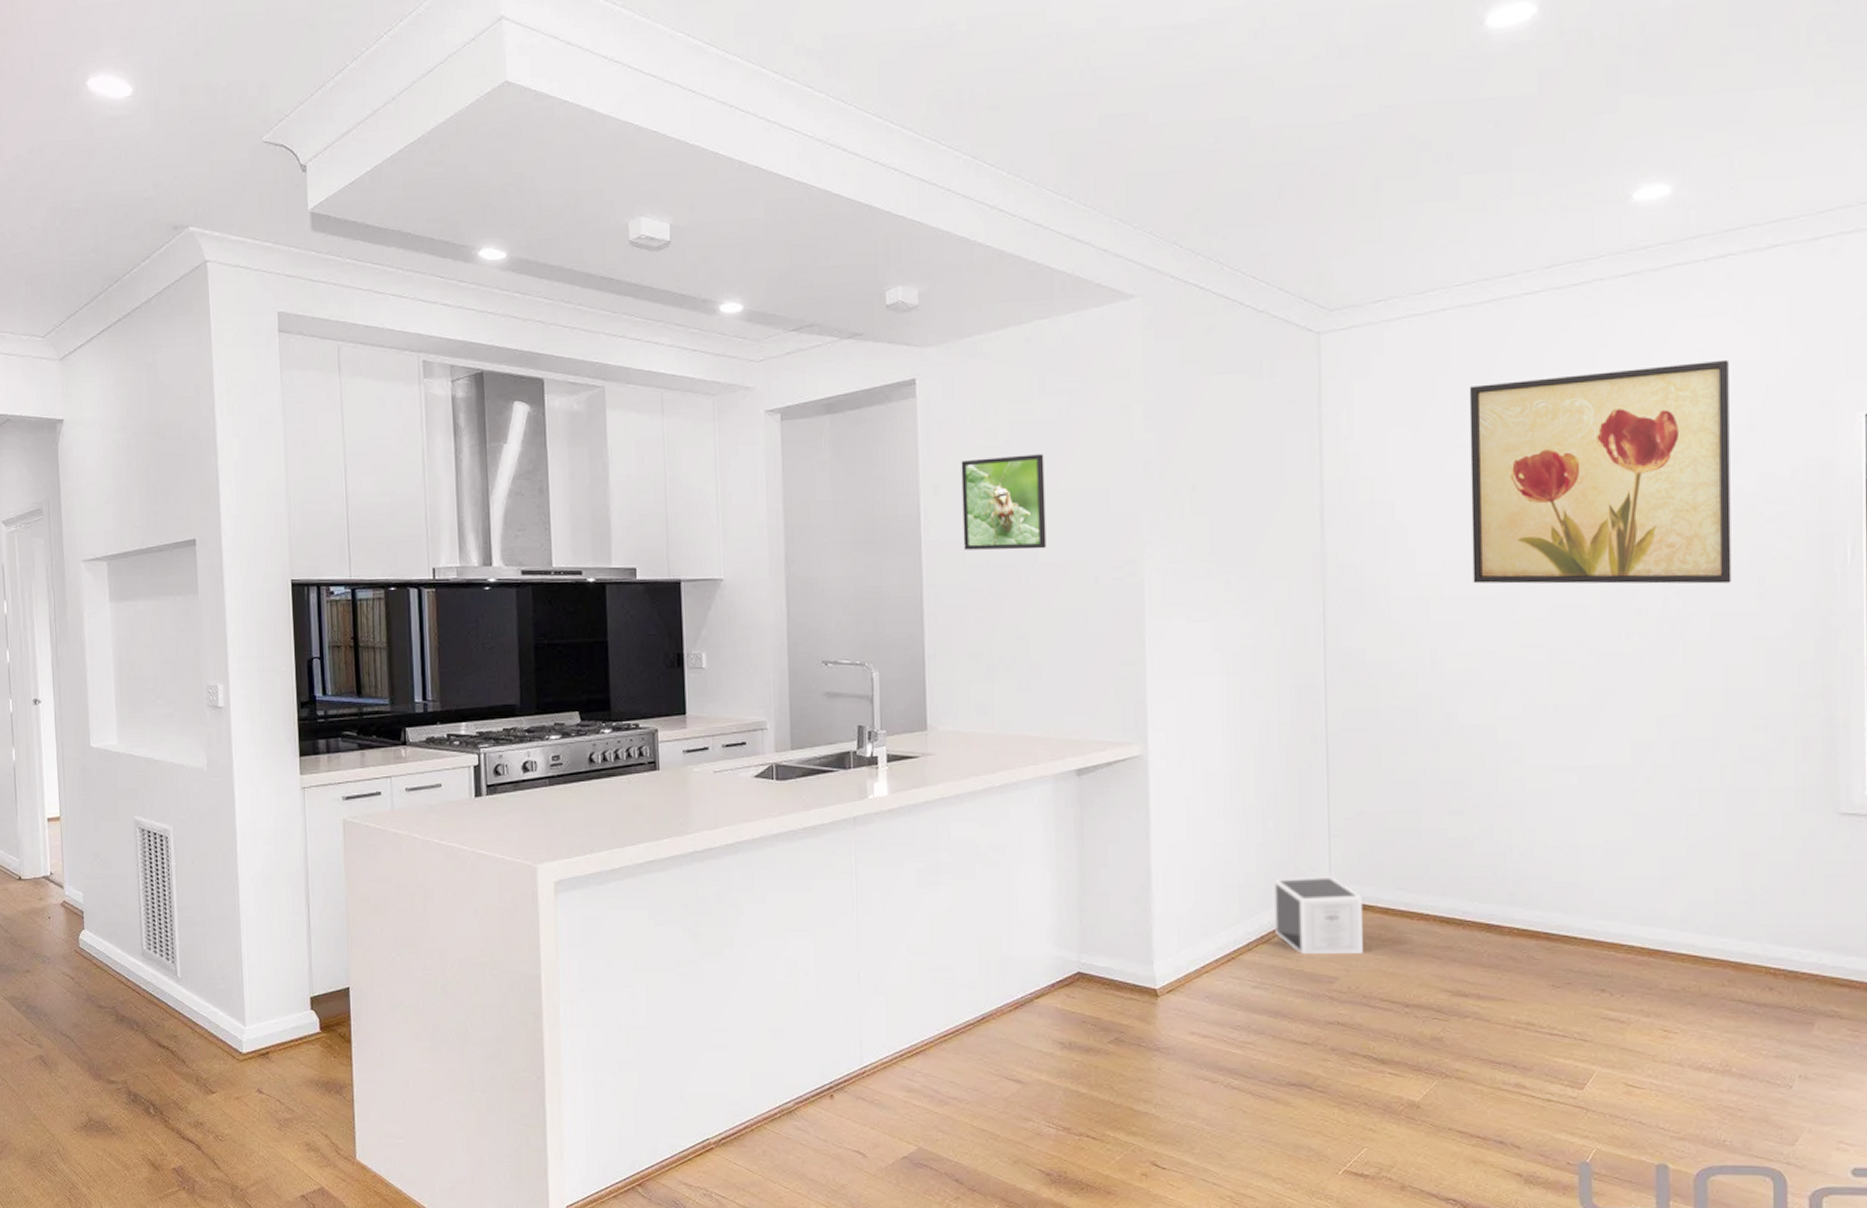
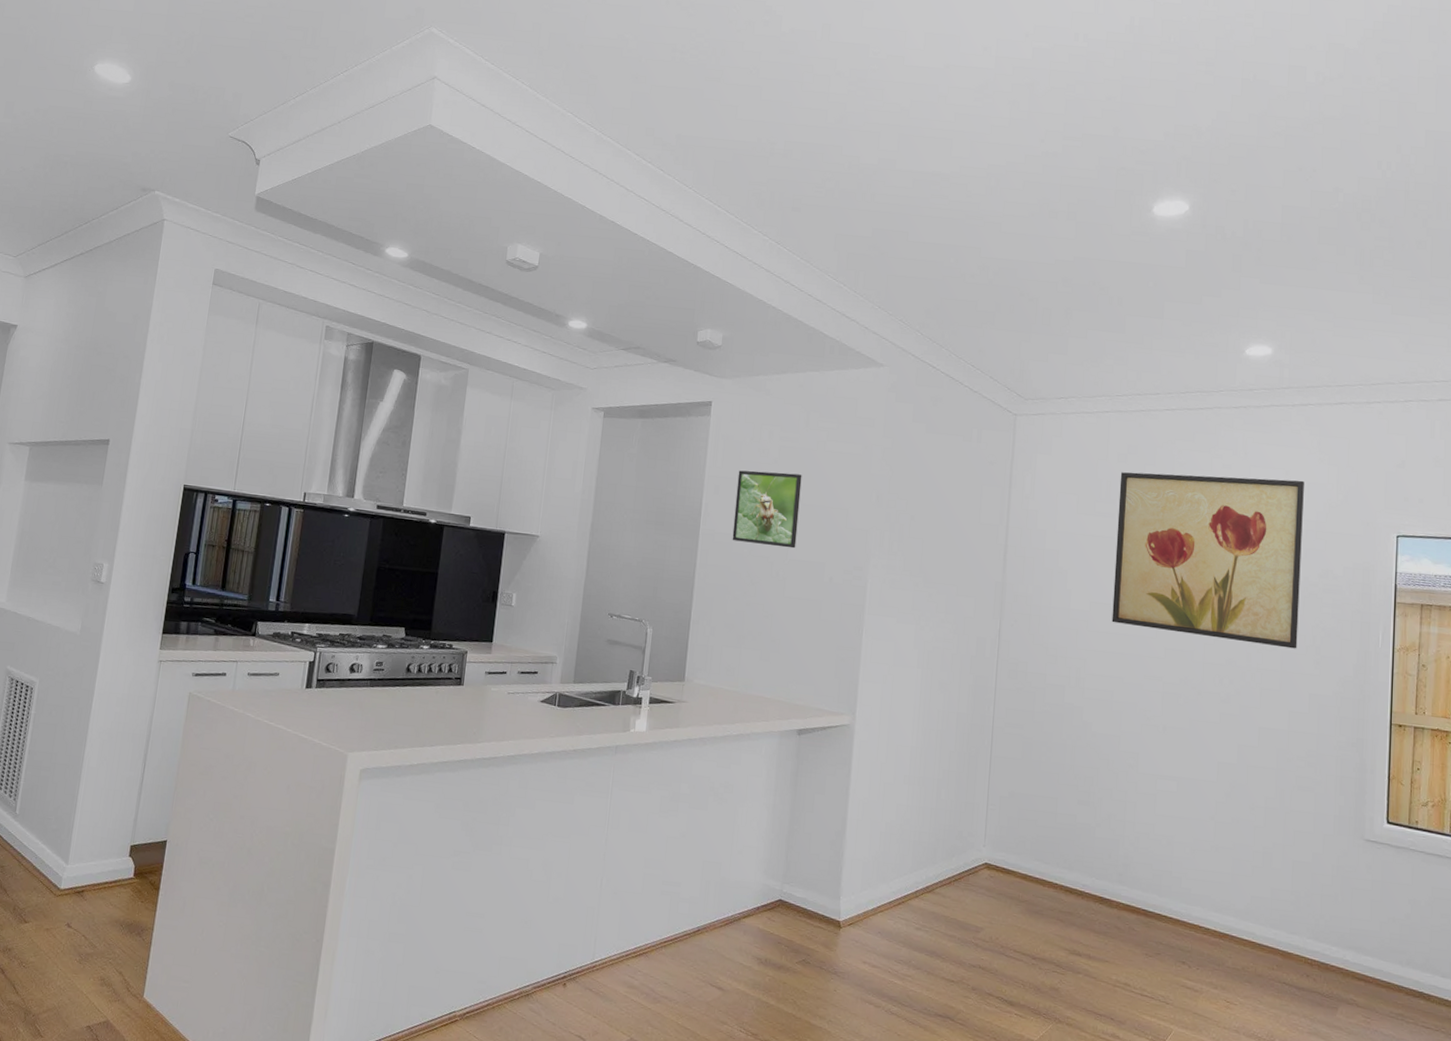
speaker: present [1273,877,1363,953] -> none [938,840,1007,910]

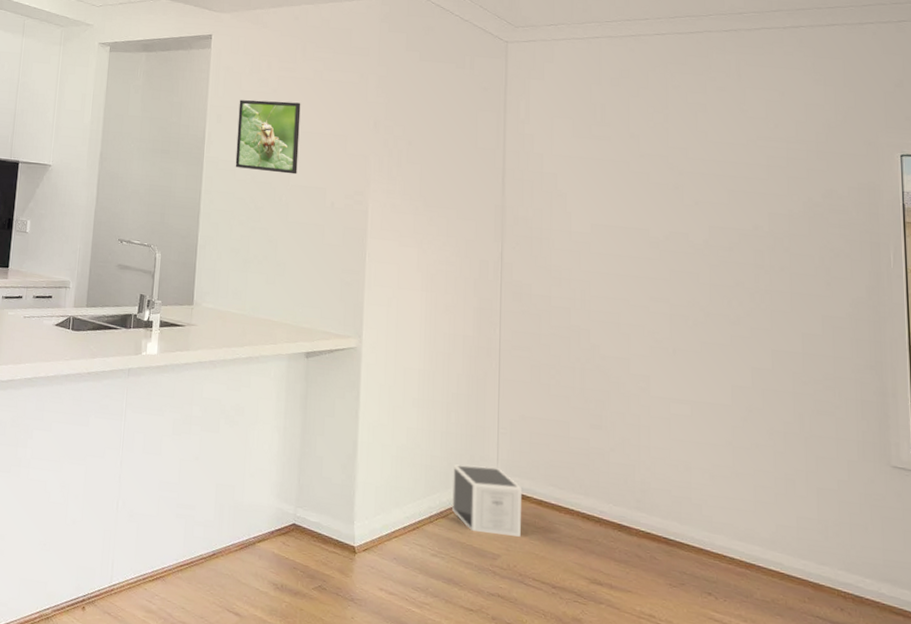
speaker: none [938,840,1007,910] -> present [452,464,521,537]
wall art: present [1112,472,1304,649] -> none [614,95,806,270]

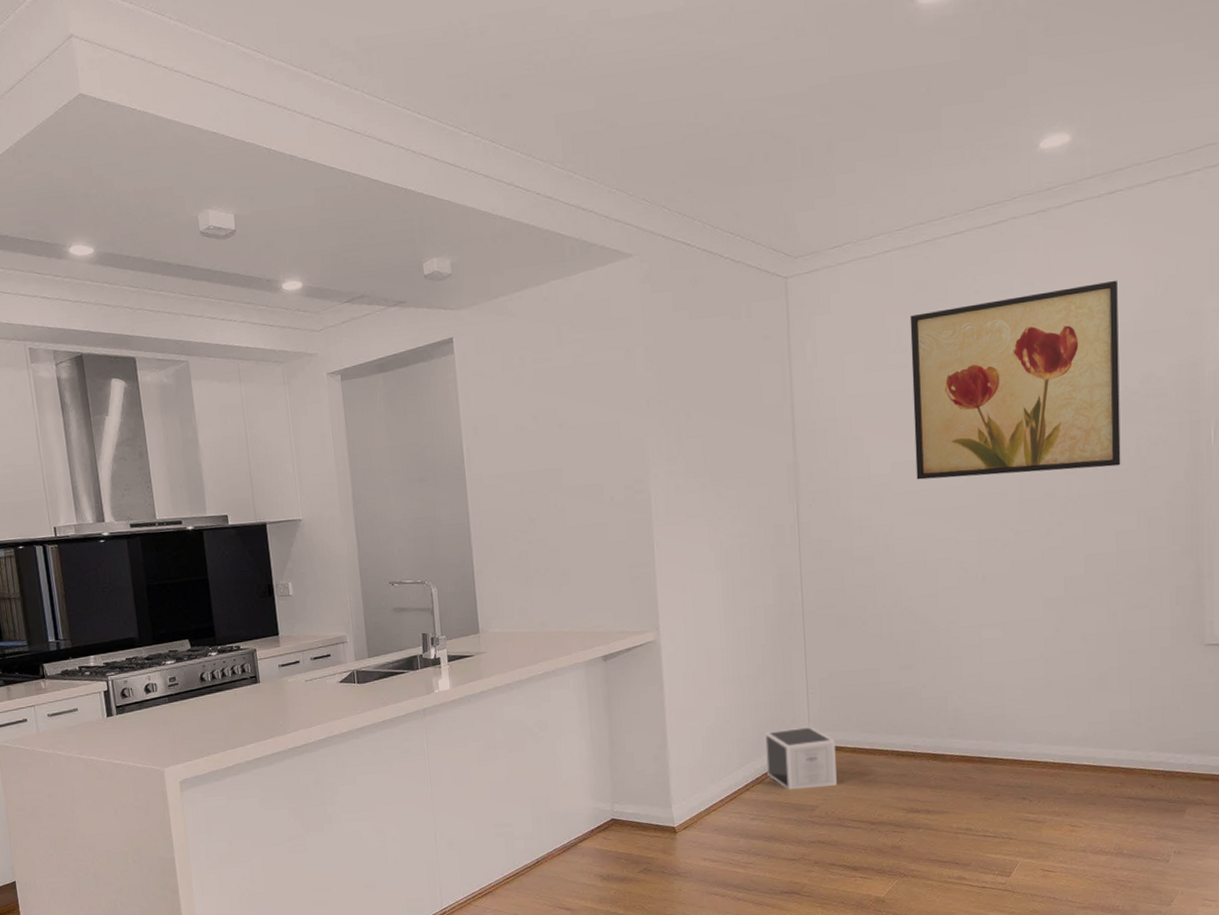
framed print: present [235,100,301,175] -> none [495,395,570,481]
wall art: none [614,95,806,270] -> present [910,280,1121,480]

